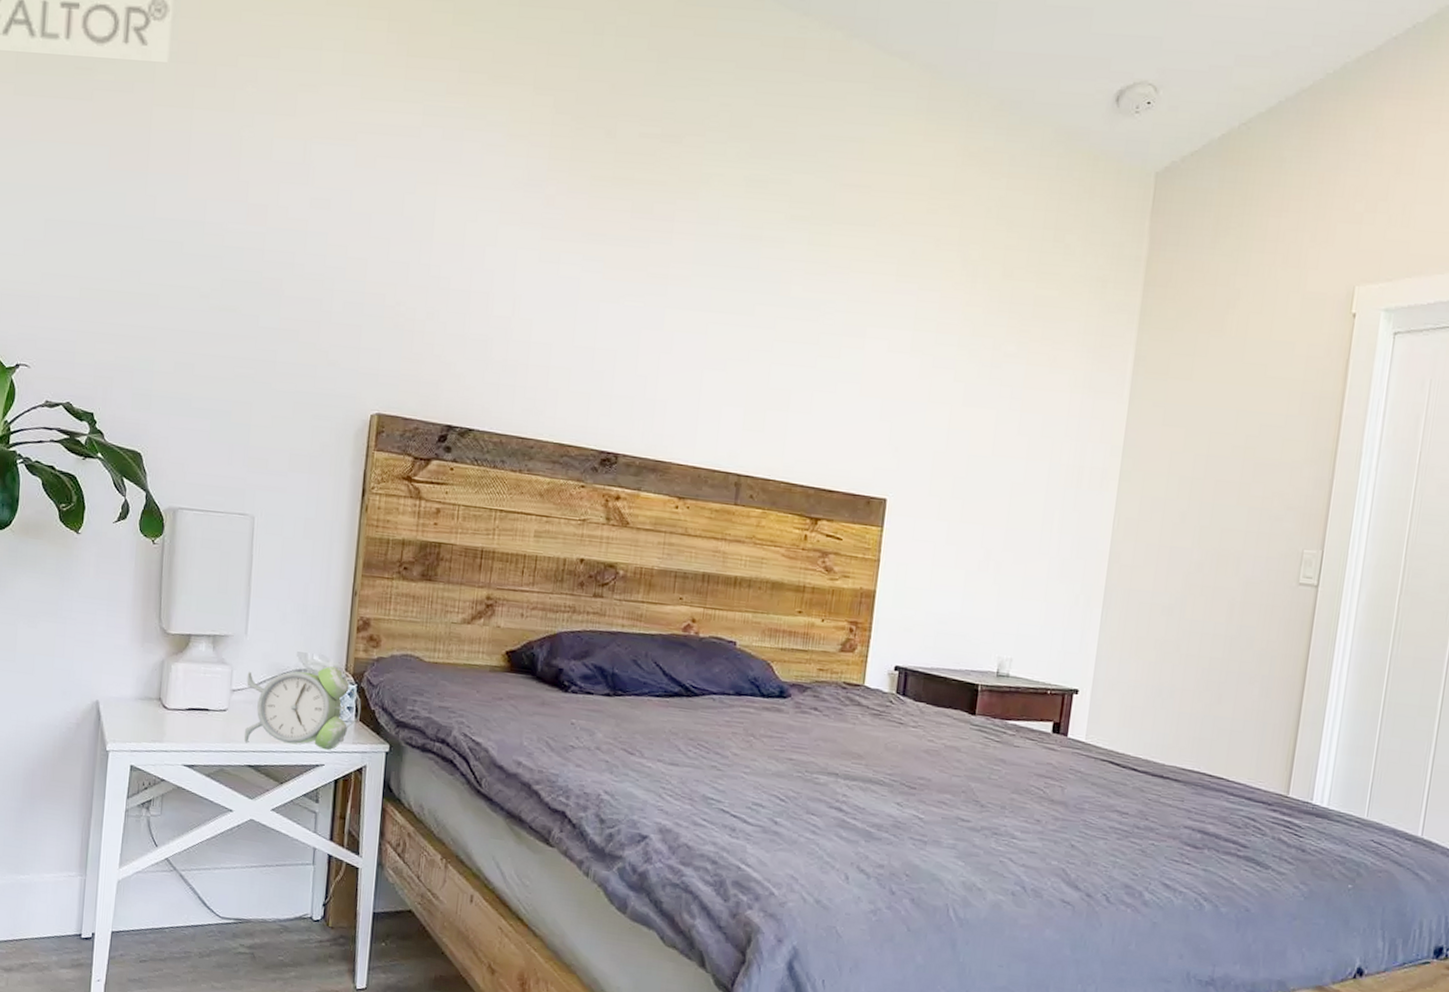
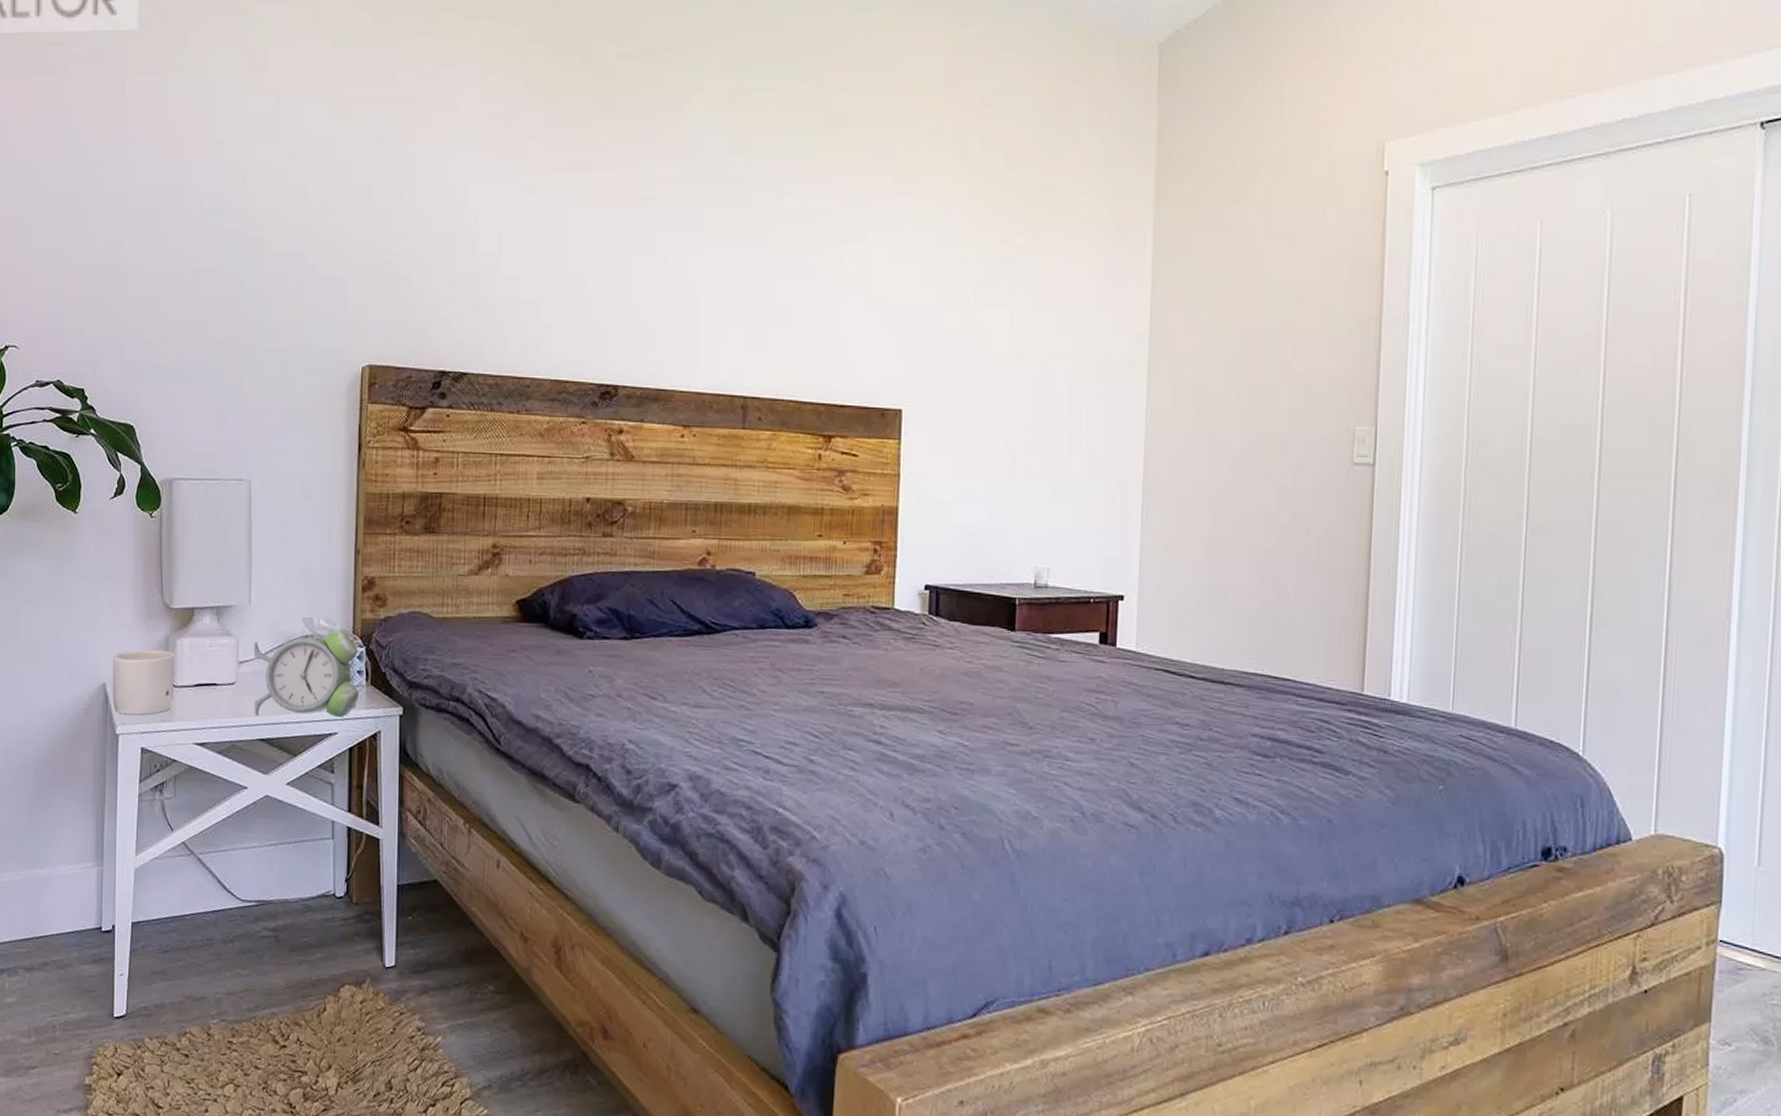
mug: none [105,671,170,735] -> present [112,649,176,716]

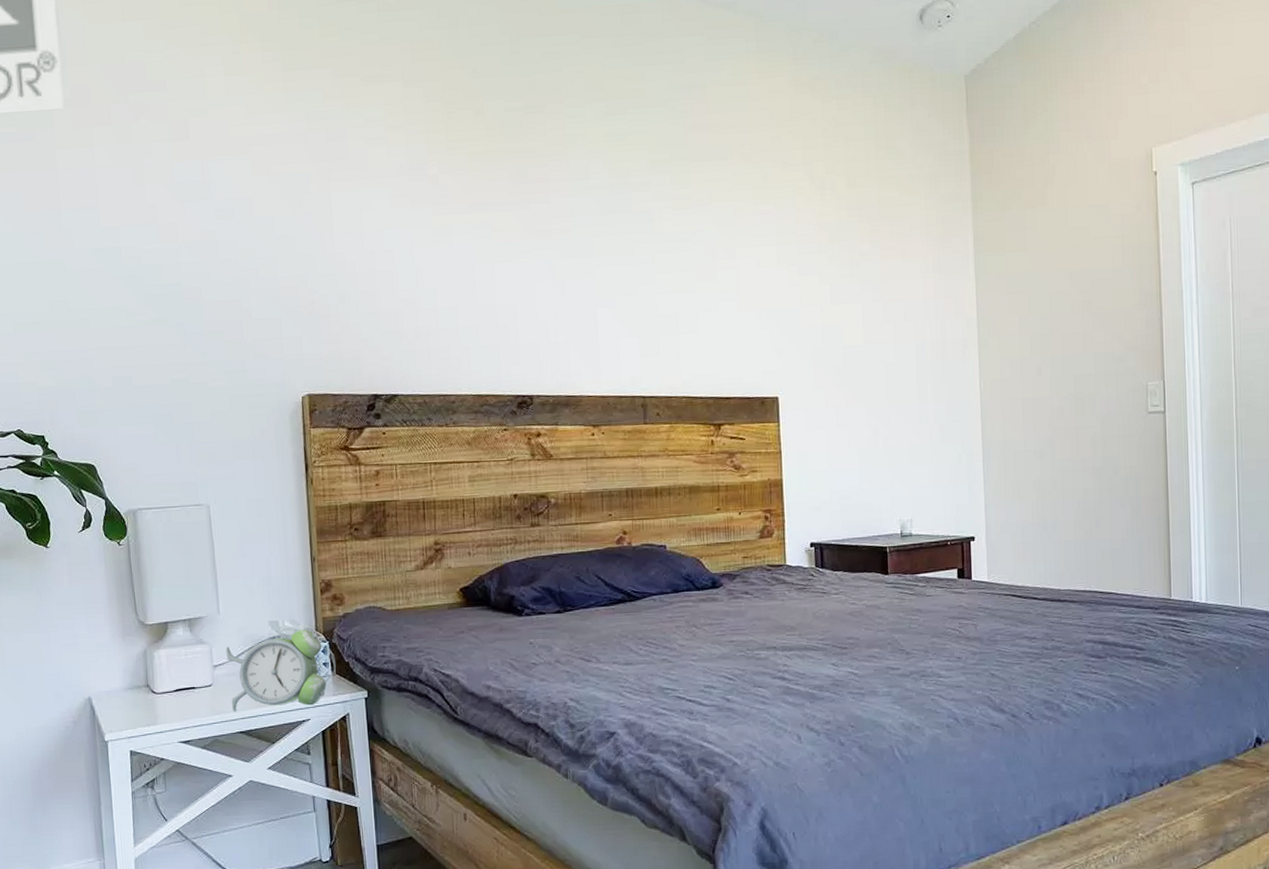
mug: present [112,649,176,716] -> none [95,662,157,723]

